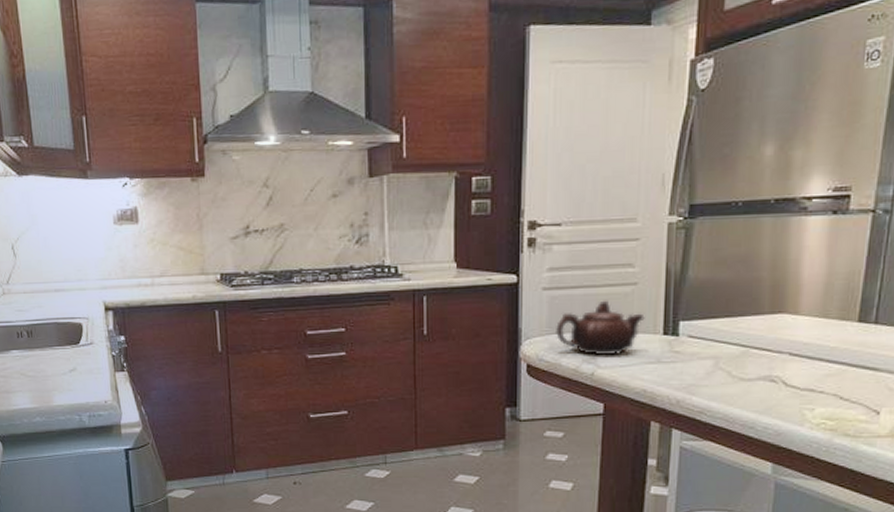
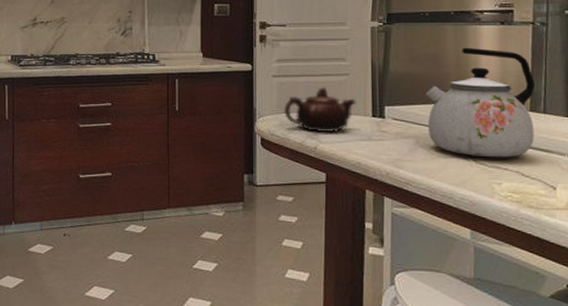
kettle: none [730,244,868,379] -> present [425,47,535,158]

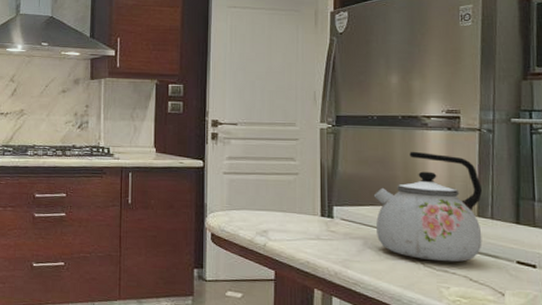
teapot: present [284,87,356,133] -> none [234,185,305,231]

